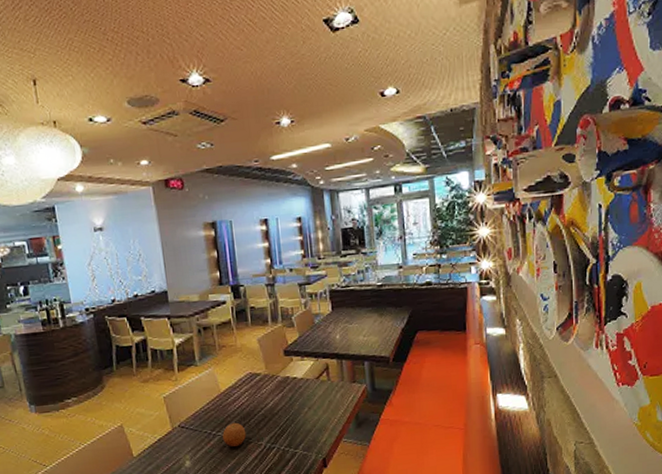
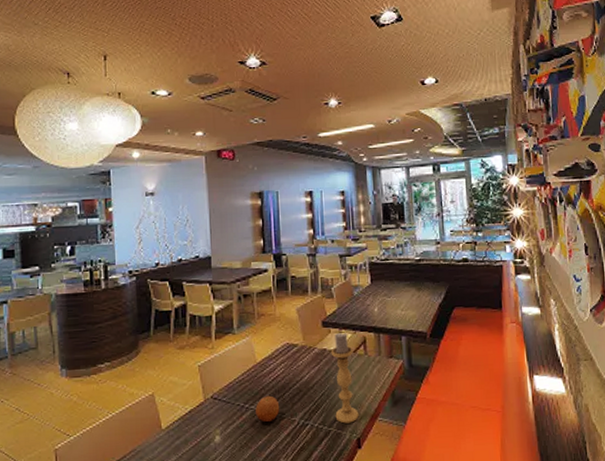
candle holder: none [293,360,324,446] -> present [331,332,359,424]

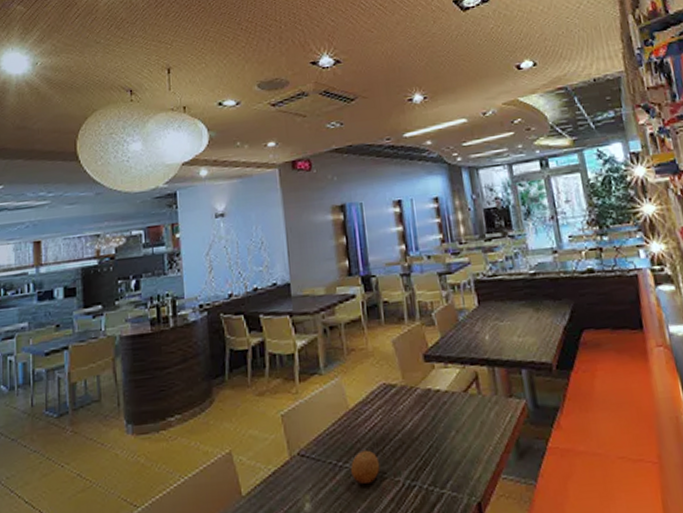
candle holder: present [331,332,359,424] -> none [436,367,478,484]

